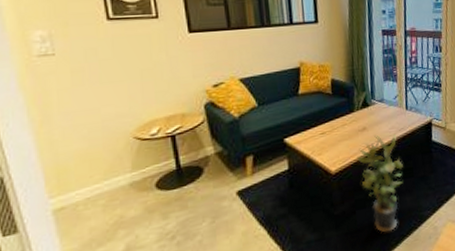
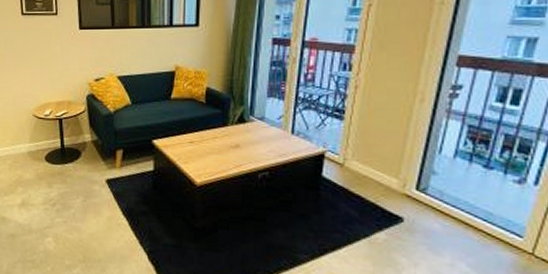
potted plant: present [357,134,403,233] -> none [225,155,279,263]

